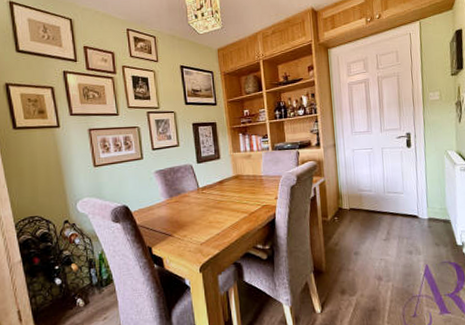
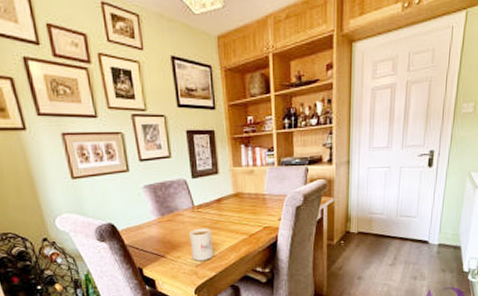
mug: none [195,207,217,240] -> present [189,228,214,262]

